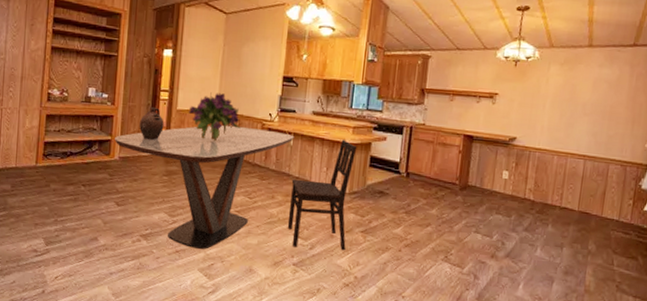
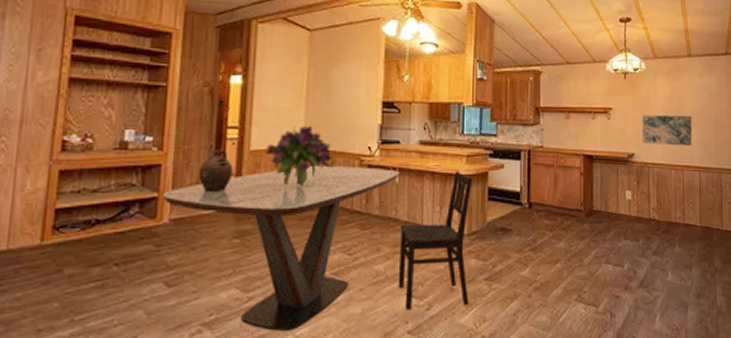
wall art: none [526,102,585,136] -> present [642,115,693,147]

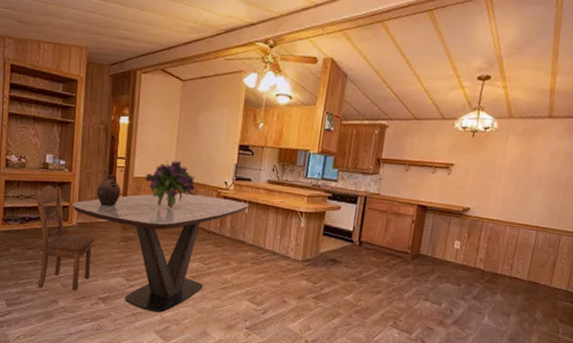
dining chair: none [104,171,195,323] -> present [34,185,94,291]
dining chair: present [397,171,473,310] -> none [241,208,312,316]
wall art: present [642,115,693,147] -> none [480,173,541,207]

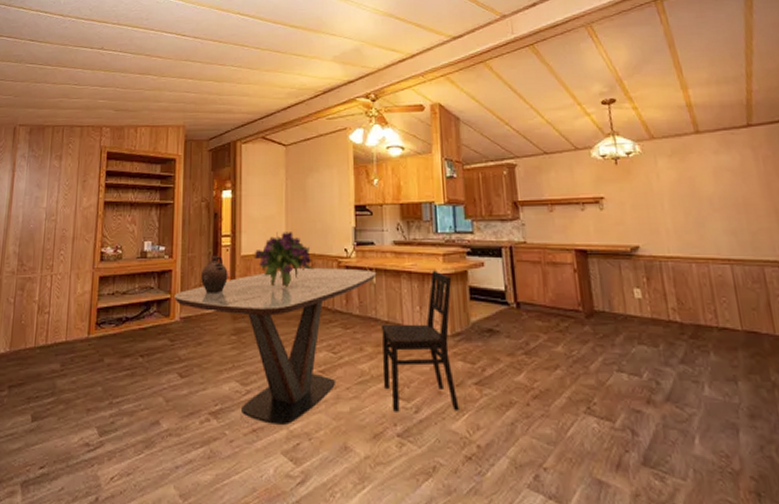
dining chair: present [34,185,94,291] -> none [131,276,200,407]
dining chair: none [241,208,312,316] -> present [380,270,459,412]

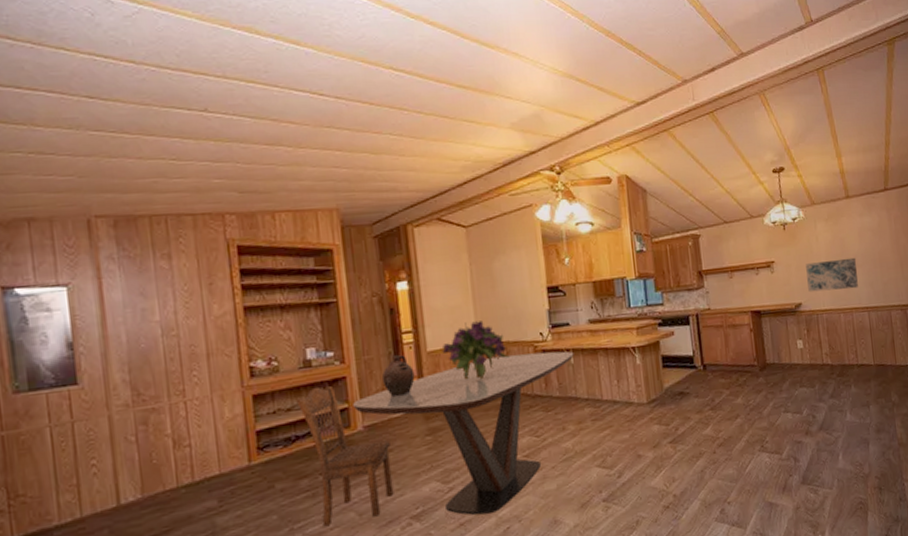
dining chair: none [131,276,200,407] -> present [296,386,394,527]
dining chair: present [380,270,459,412] -> none [581,344,657,481]
wall art: none [644,200,716,236] -> present [806,257,858,293]

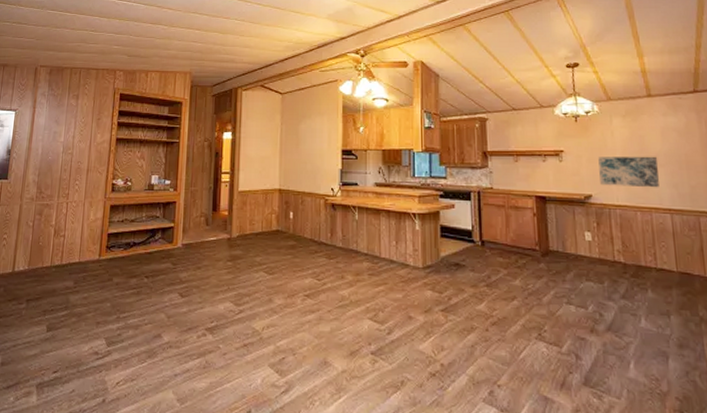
dining chair: present [296,386,394,527] -> none [138,206,200,322]
dining table: present [353,351,574,515] -> none [177,203,359,341]
ceramic jug: present [381,354,415,396] -> none [201,189,226,224]
bouquet: present [442,321,510,381] -> none [250,171,304,221]

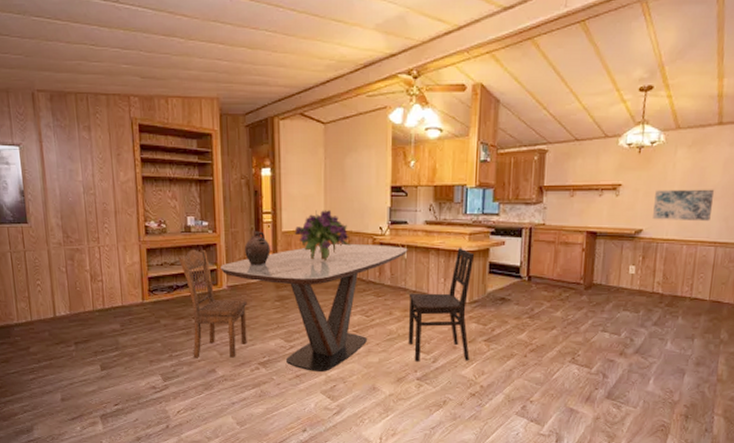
dining chair: none [138,206,200,322] -> present [178,249,247,359]
dining table: none [177,203,359,341] -> present [221,243,408,372]
ceramic jug: none [201,189,226,224] -> present [244,230,270,265]
bouquet: none [250,171,304,221] -> present [294,210,351,262]
dining chair: none [360,210,427,334] -> present [408,248,475,362]

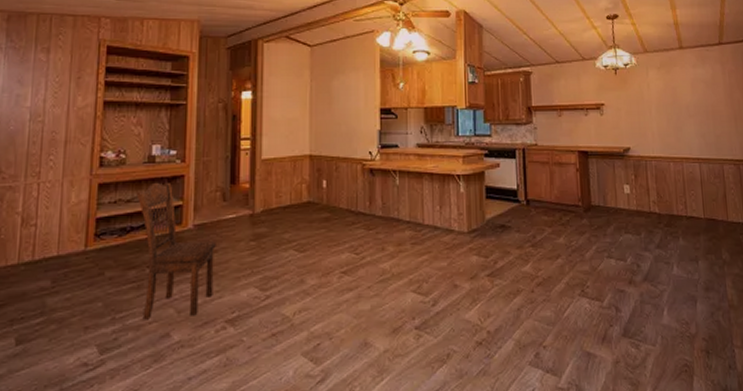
dining table: present [221,243,408,372] -> none [187,170,400,327]
ceramic jug: present [244,230,270,265] -> none [216,159,247,199]
bouquet: present [294,210,351,262] -> none [275,135,338,192]
dining chair: present [408,248,475,362] -> none [402,172,473,306]
wall art: present [653,189,715,222] -> none [636,107,689,139]

